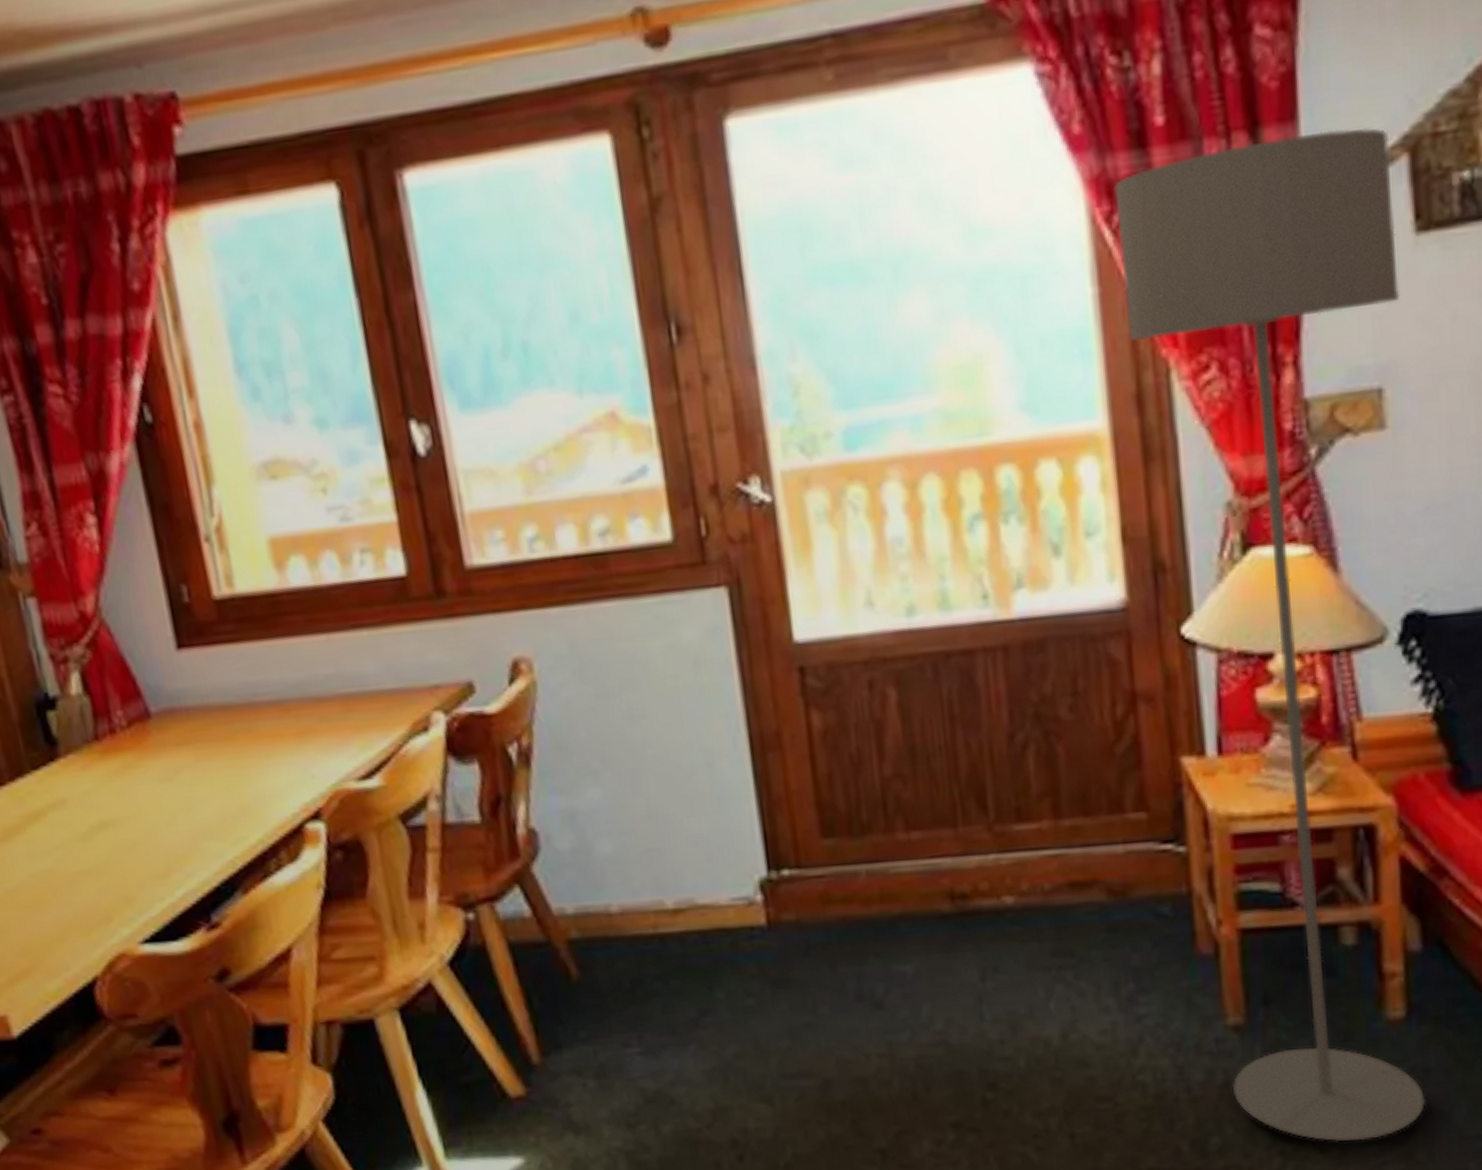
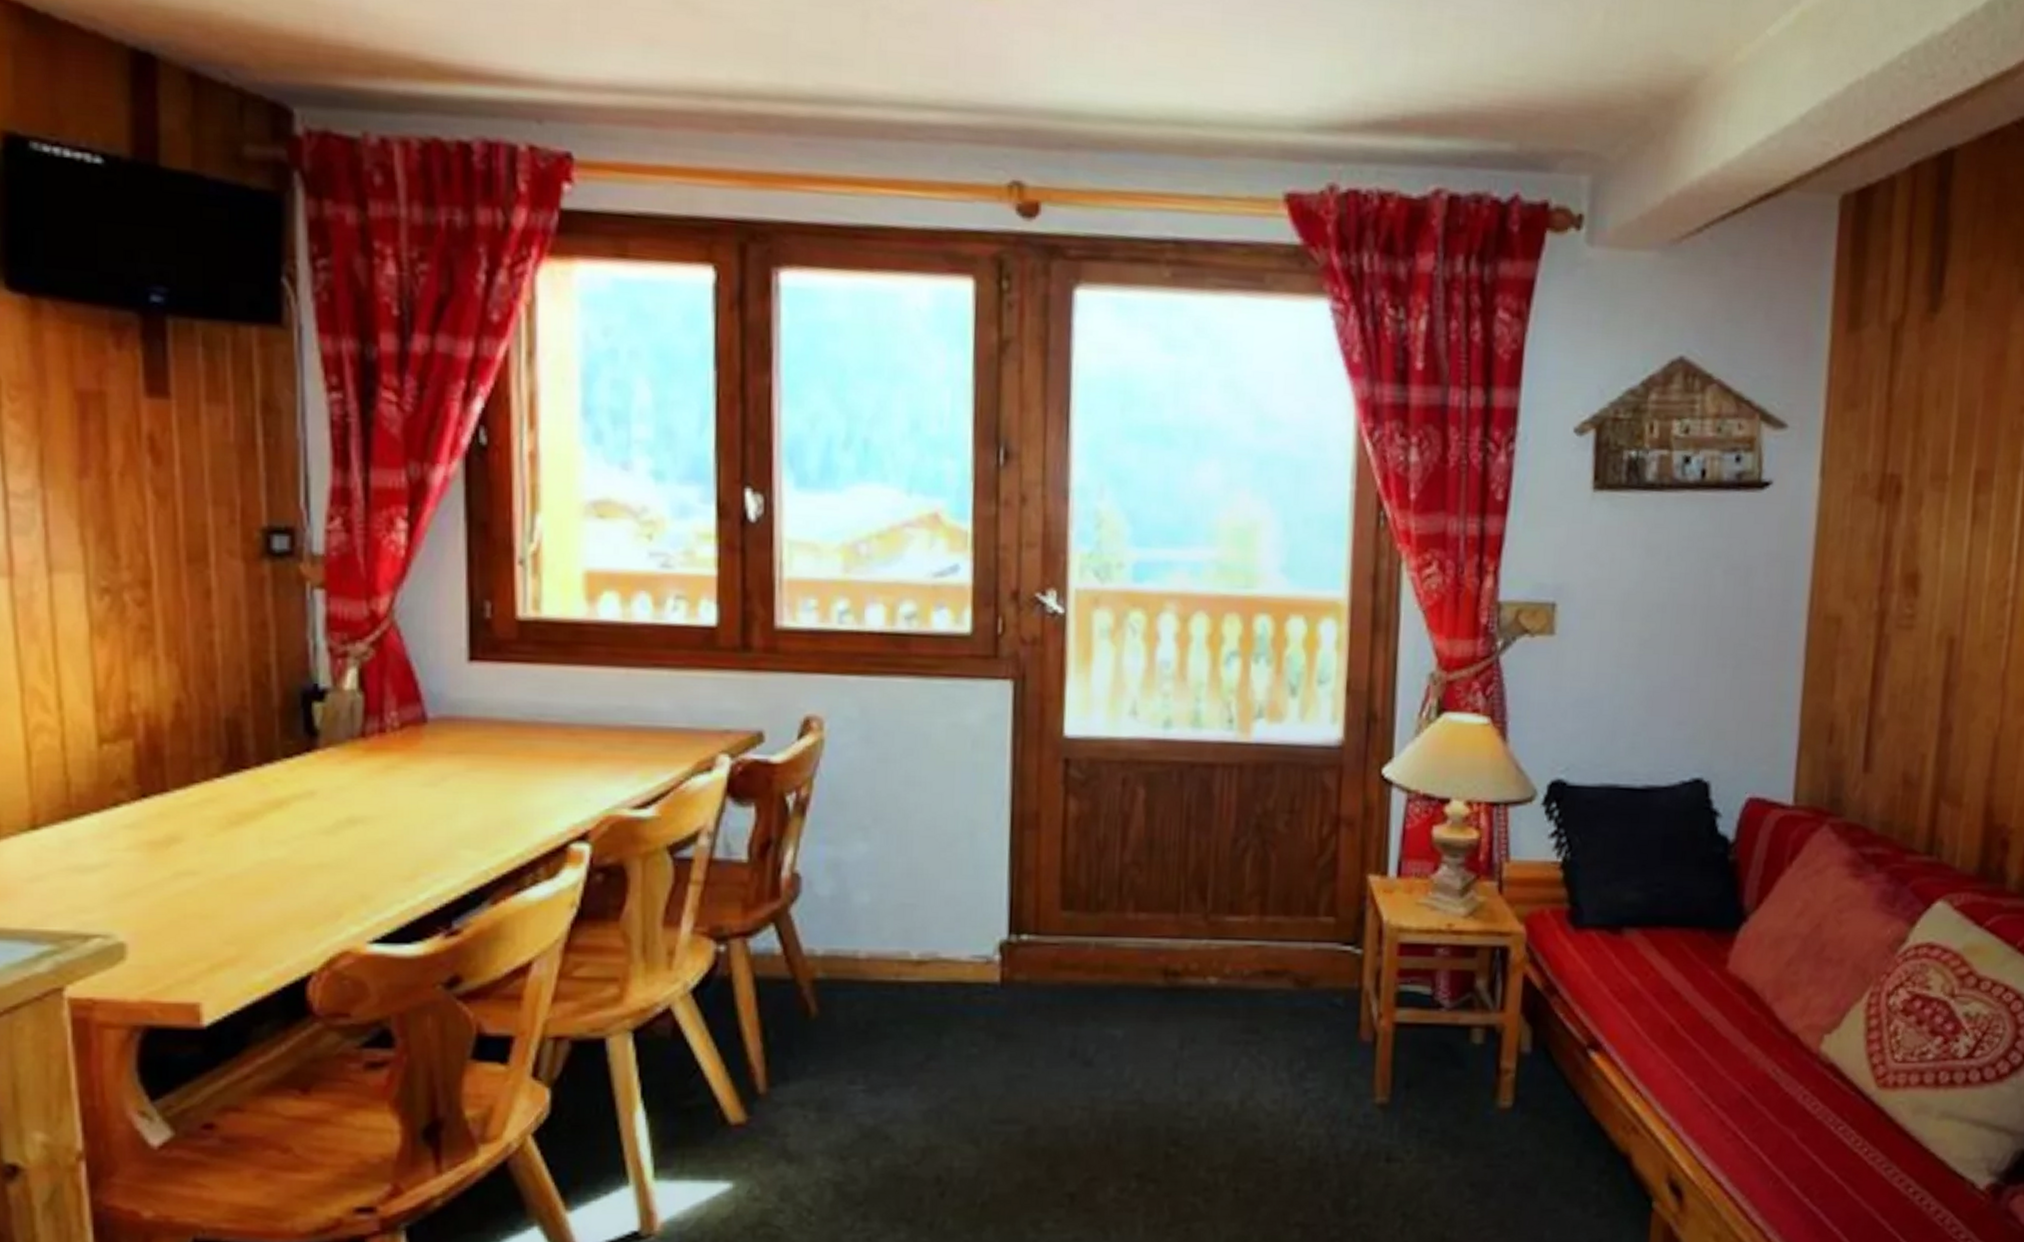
floor lamp: present [1114,128,1425,1142] -> none [1372,397,1583,1208]

